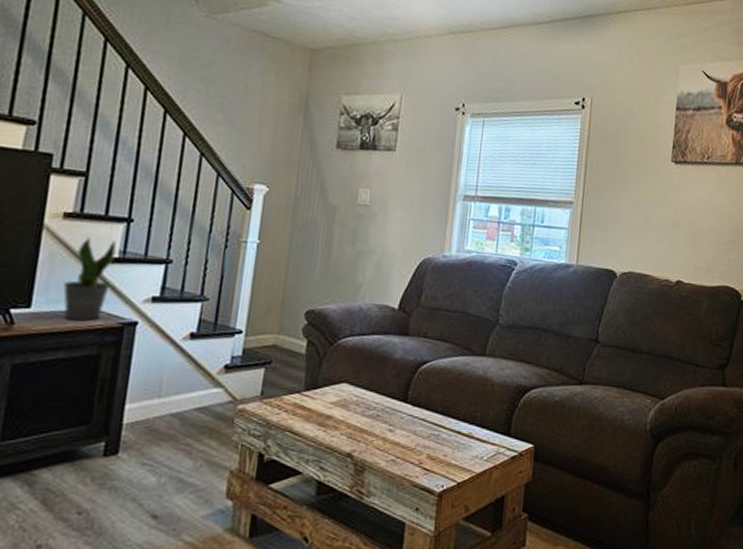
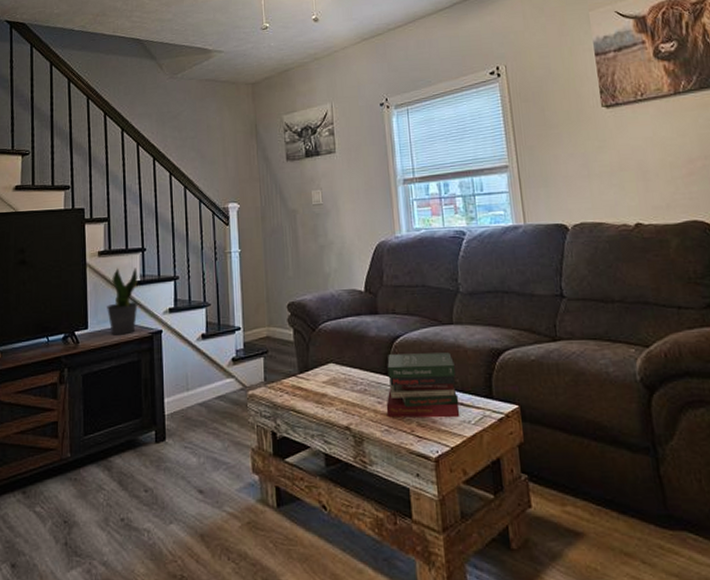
books: none [396,380,480,451] -> present [386,352,460,417]

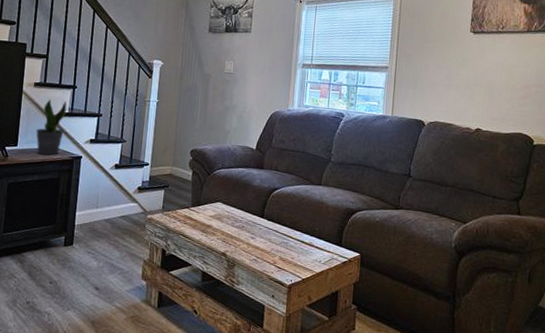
books: present [386,352,460,417] -> none [256,202,318,256]

